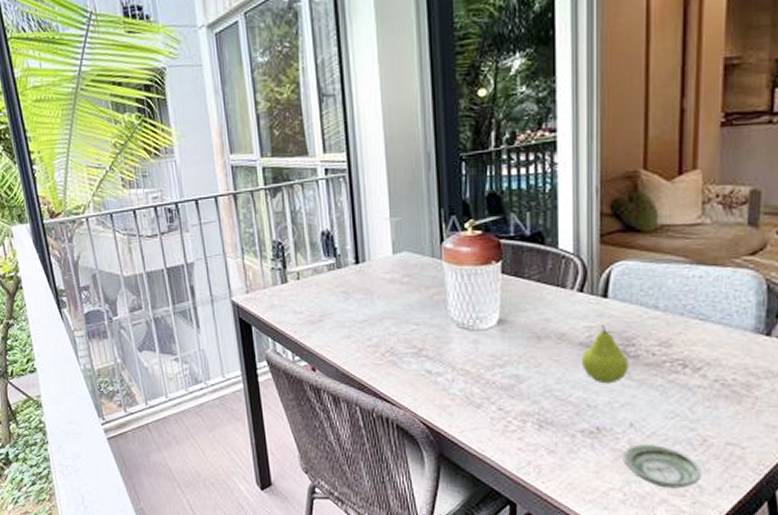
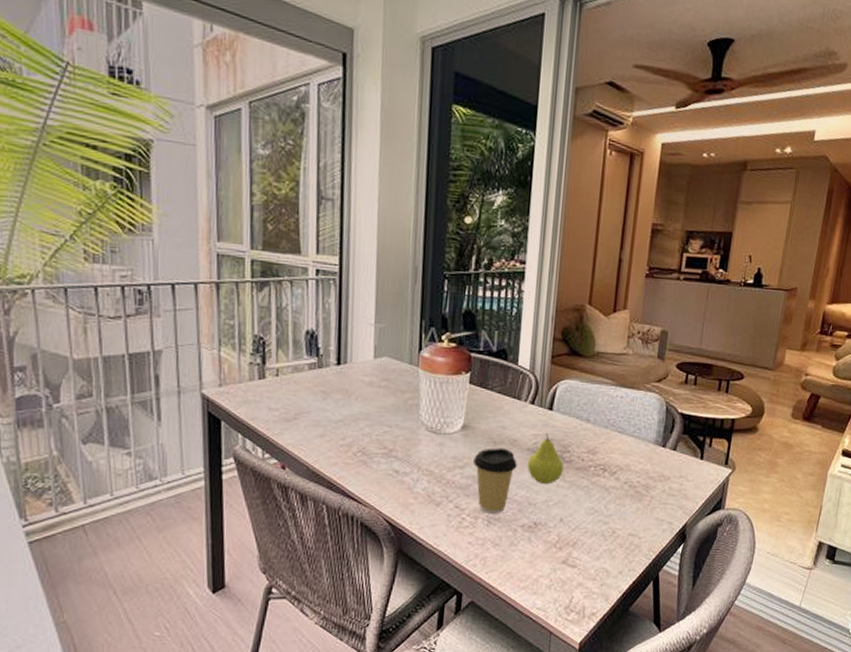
coffee cup: none [515,343,568,418] -> present [473,448,517,515]
saucer: present [623,444,702,489] -> none [552,536,610,574]

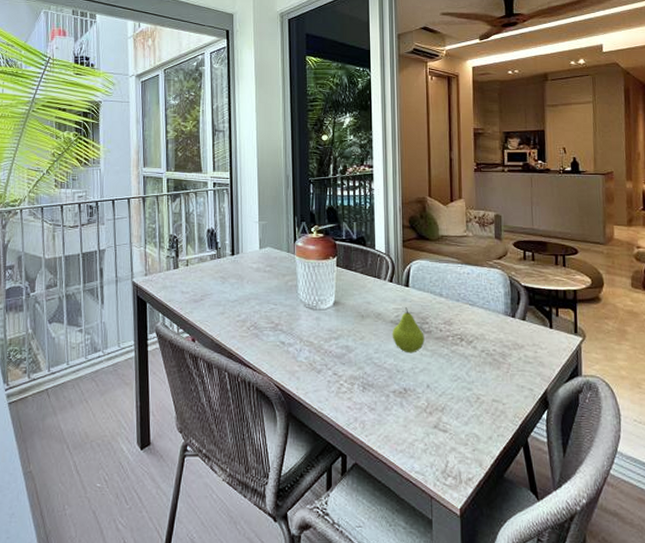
coffee cup: present [473,448,517,515] -> none [346,321,383,381]

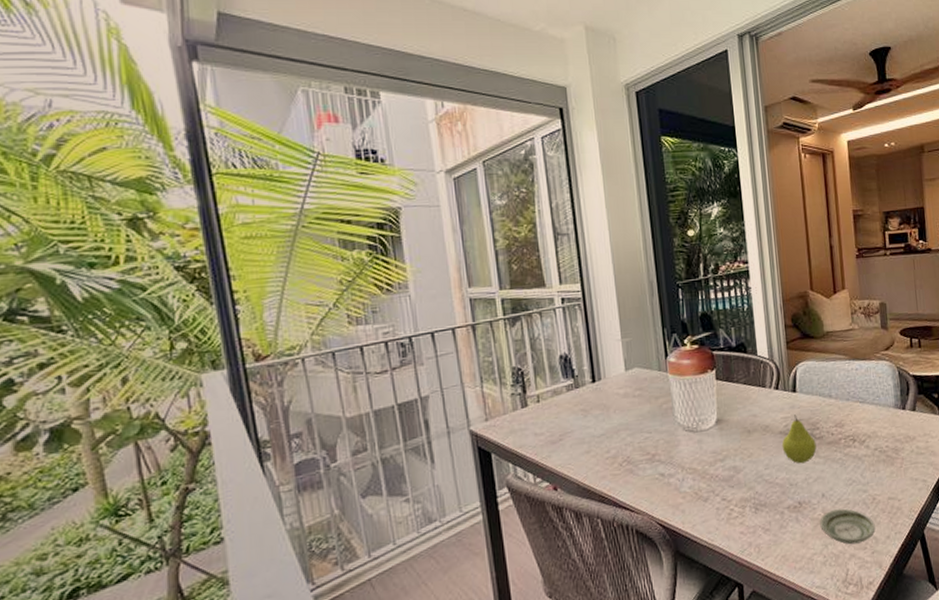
saucer: none [423,402,478,438] -> present [820,508,876,545]

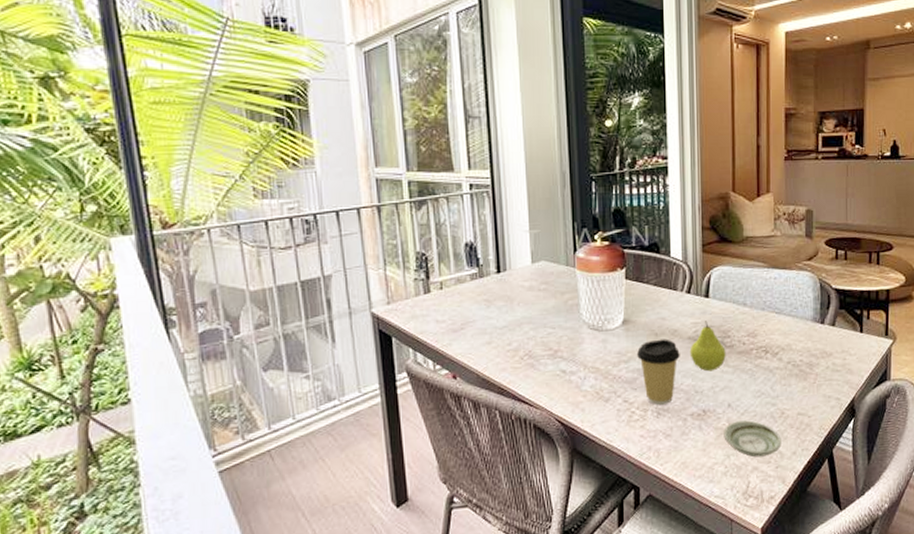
coffee cup: none [732,435,773,501] -> present [637,339,680,406]

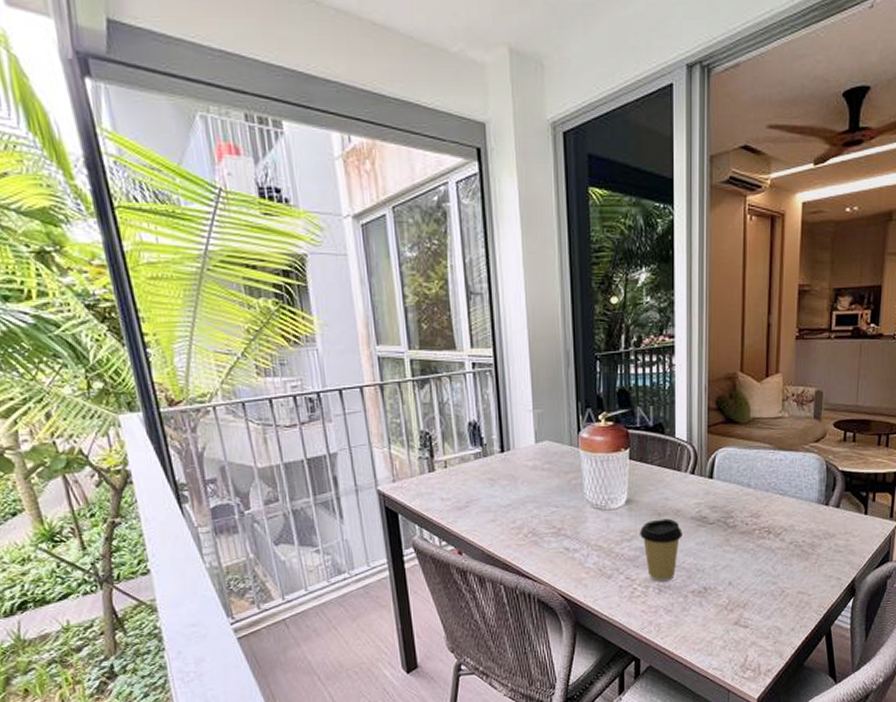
fruit: present [689,321,726,372] -> none [692,501,728,551]
saucer: present [723,420,781,458] -> none [723,598,781,633]

